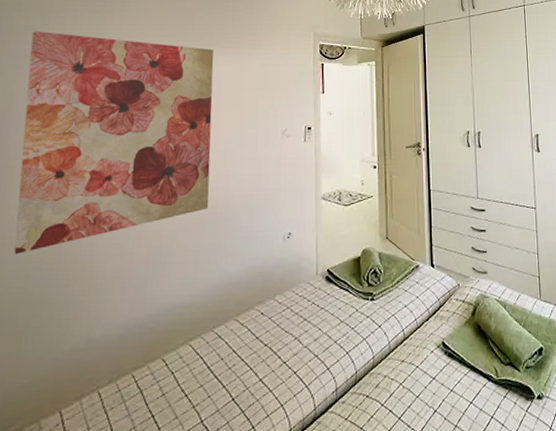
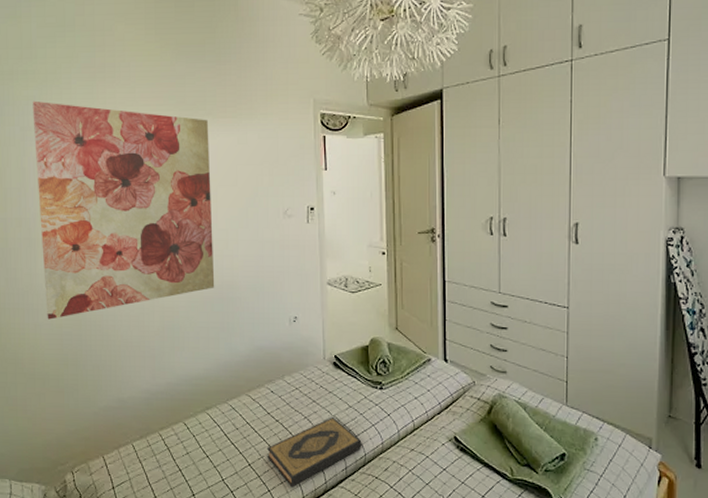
hardback book: none [253,335,353,420] -> present [267,417,362,488]

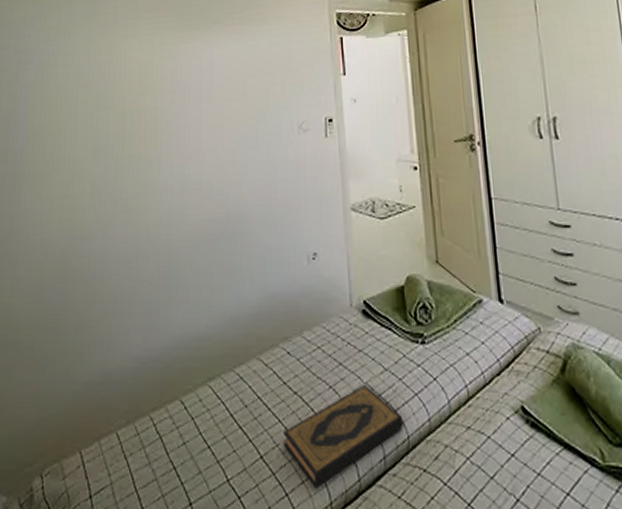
wall art: present [32,100,215,320] -> none [26,21,220,271]

